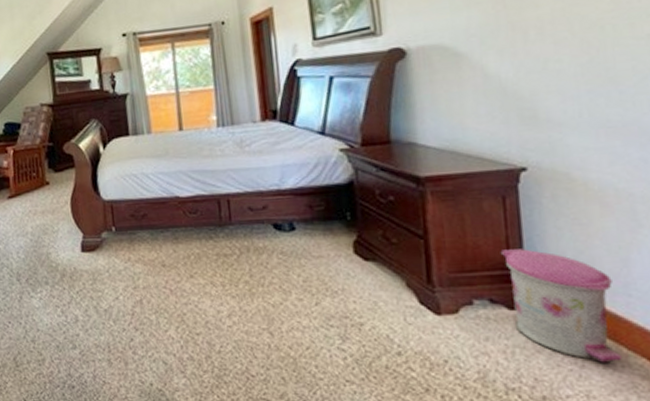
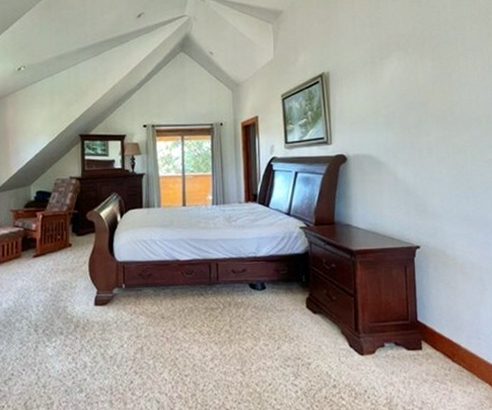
trash can: present [500,249,622,365] -> none [402,305,474,389]

